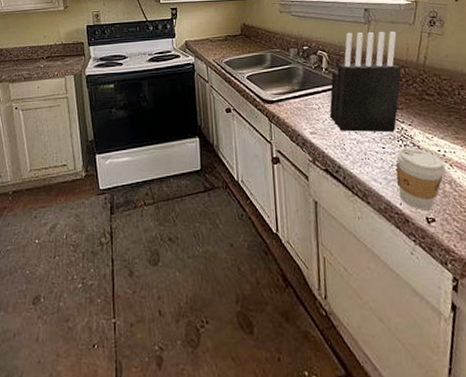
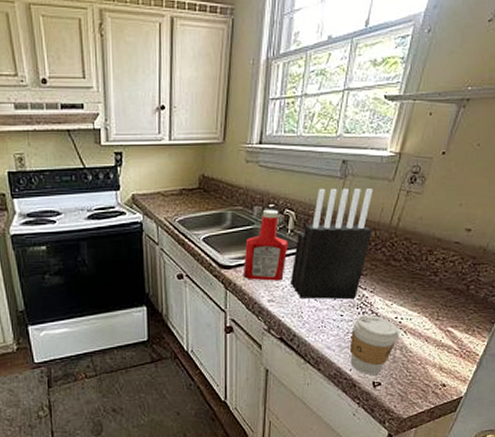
ketchup bottle: none [284,51,325,115] -> present [242,209,288,281]

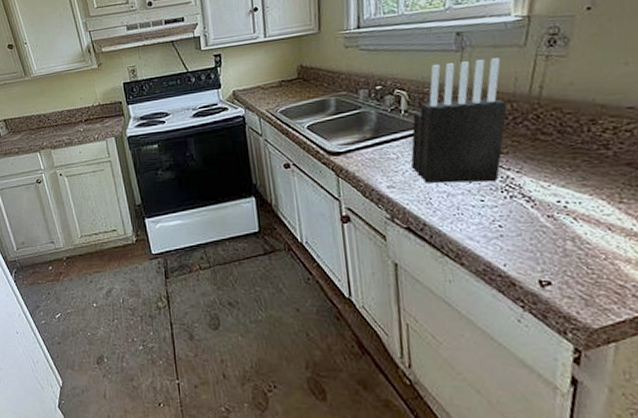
ketchup bottle: present [242,209,288,281] -> none [354,91,404,166]
coffee cup: present [349,315,400,374] -> none [498,199,568,271]

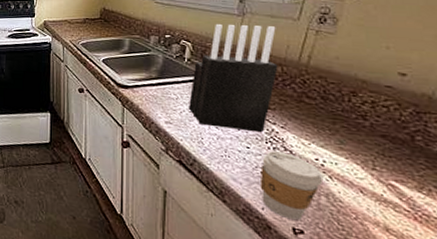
coffee cup: none [498,199,568,271] -> present [260,151,324,220]

